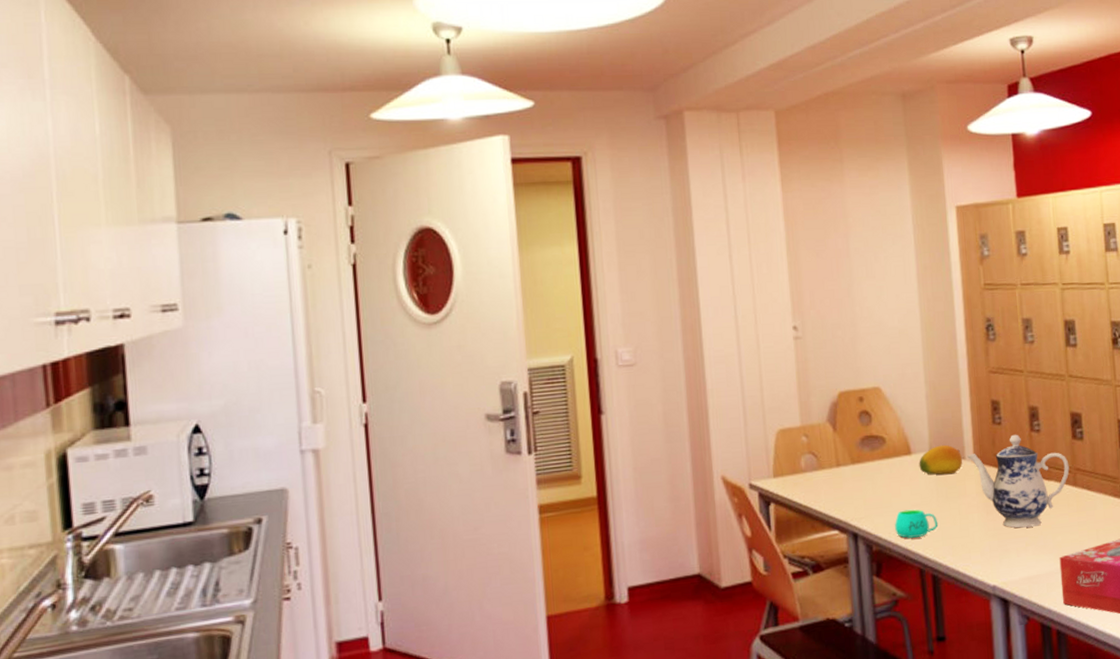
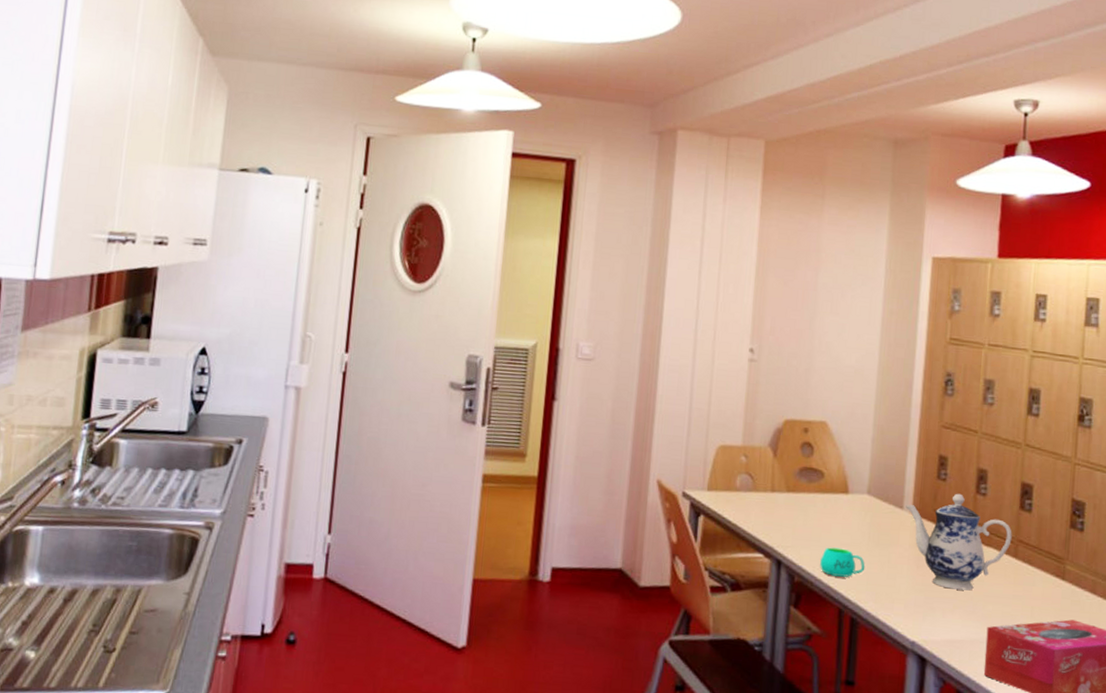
fruit: present [919,444,963,475] -> none [854,490,901,521]

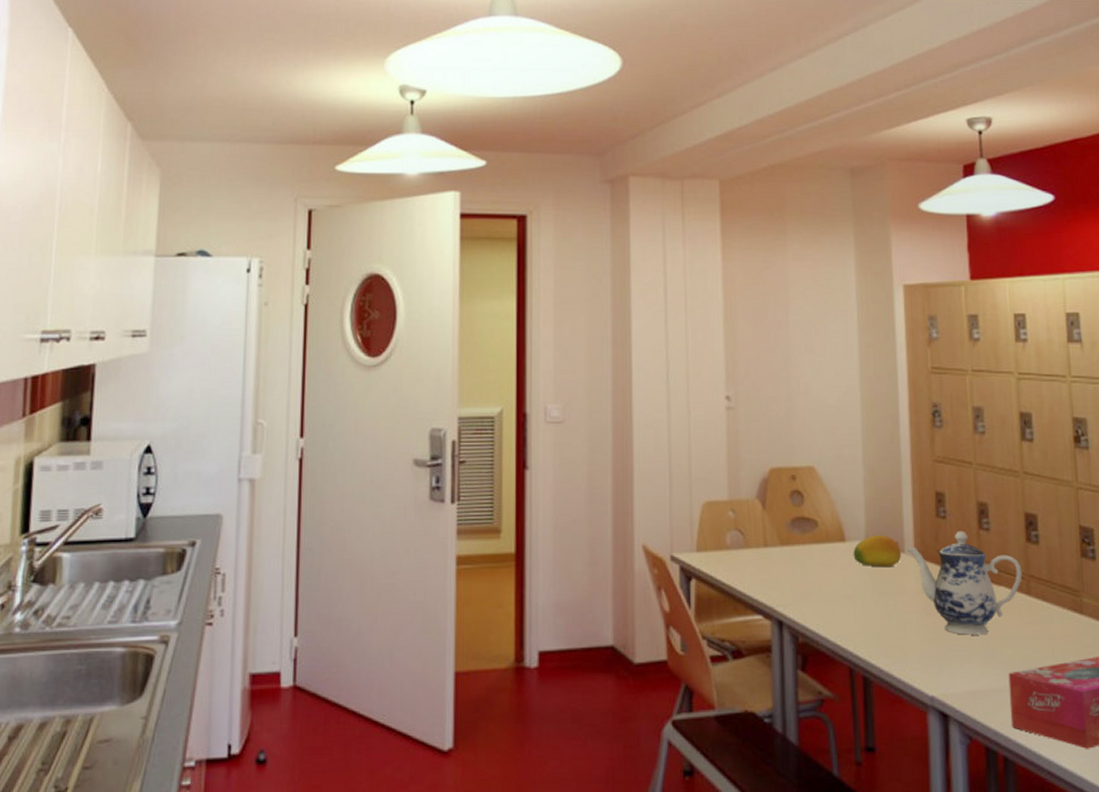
mug: present [820,547,865,577] -> none [824,601,872,632]
fruit: none [854,490,901,521] -> present [853,534,902,568]

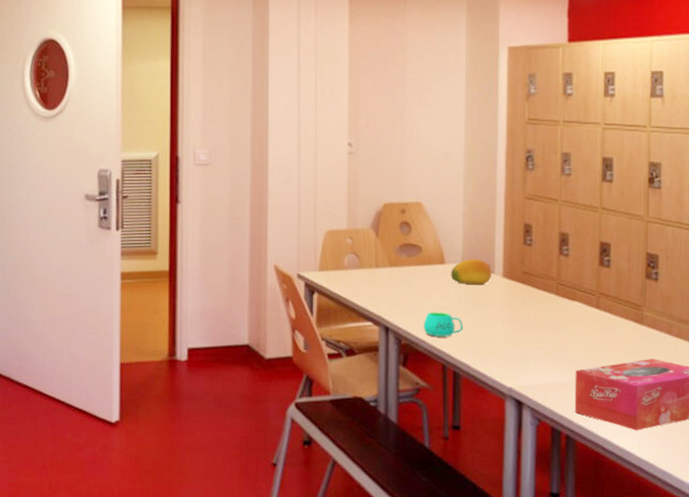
mug: none [824,601,872,632] -> present [423,312,464,337]
teapot: present [907,531,1022,635] -> none [497,256,594,340]

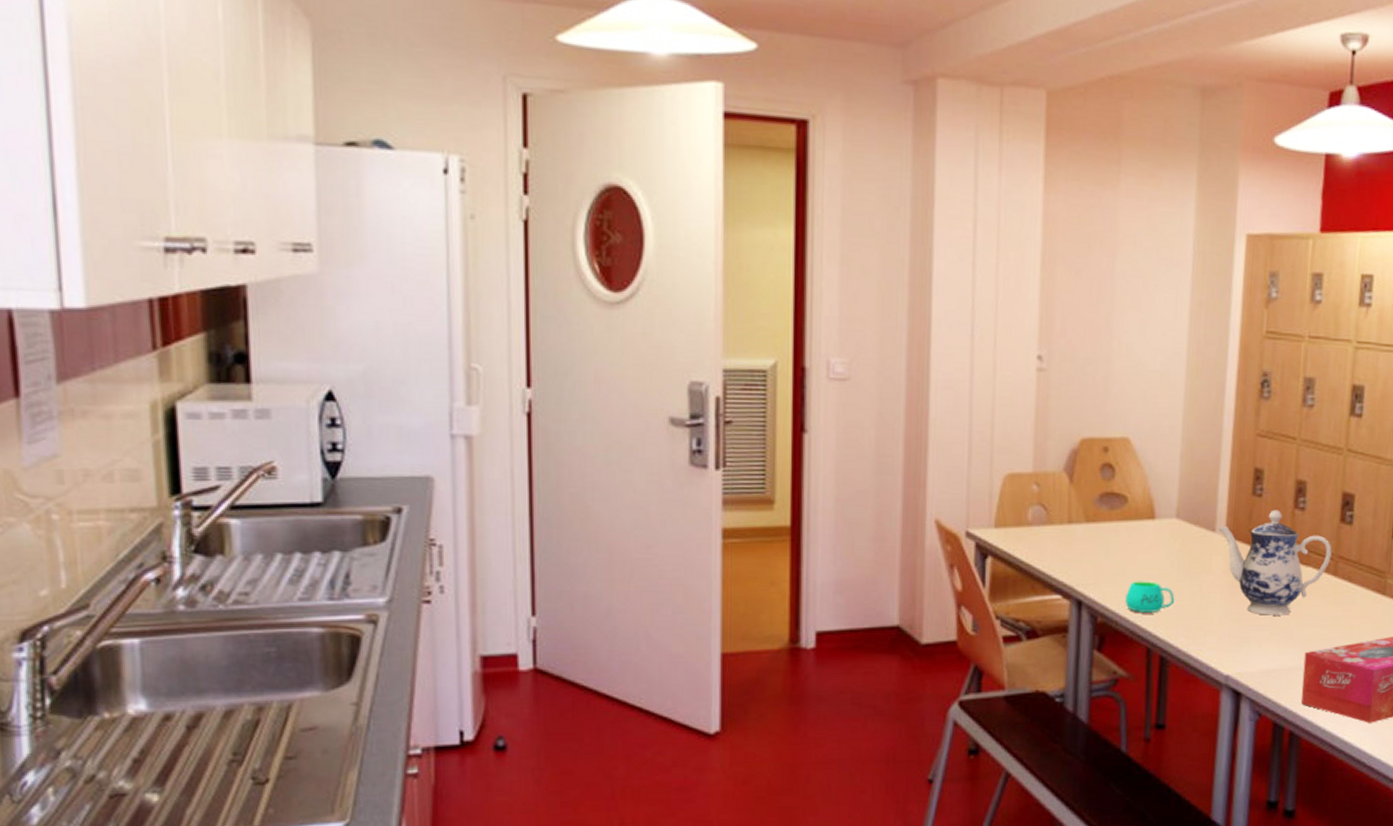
fruit: present [451,258,492,285] -> none [1162,512,1213,547]
teapot: none [497,256,594,340] -> present [1218,509,1332,615]

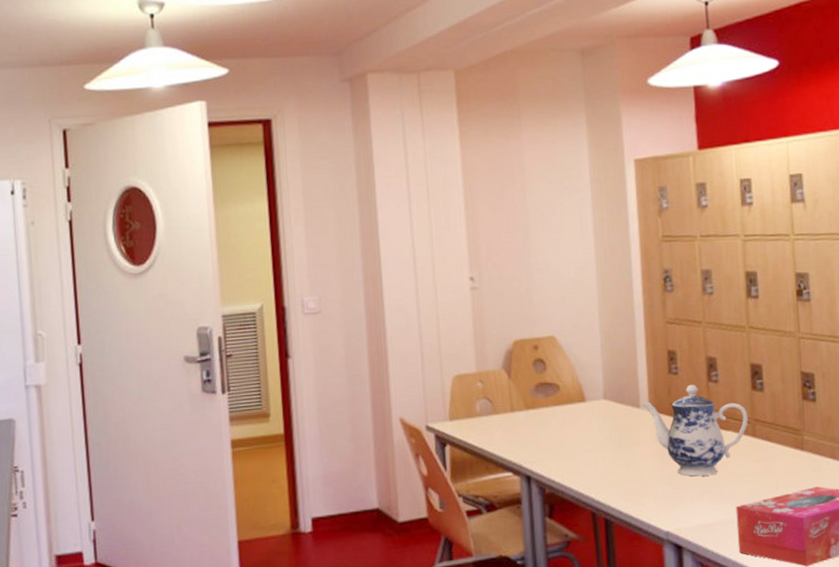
mug: present [1125,581,1175,613] -> none [568,454,612,482]

